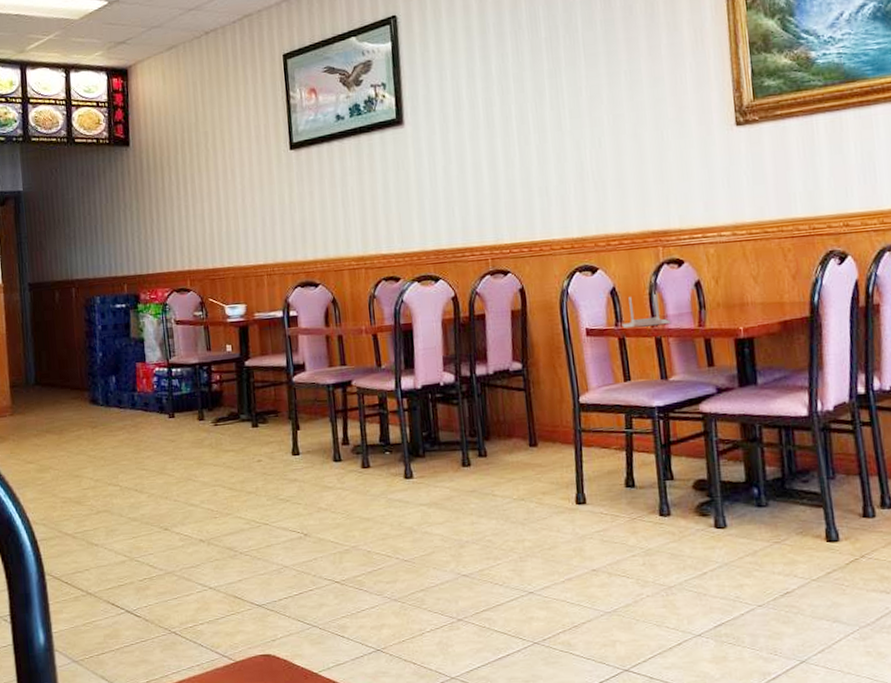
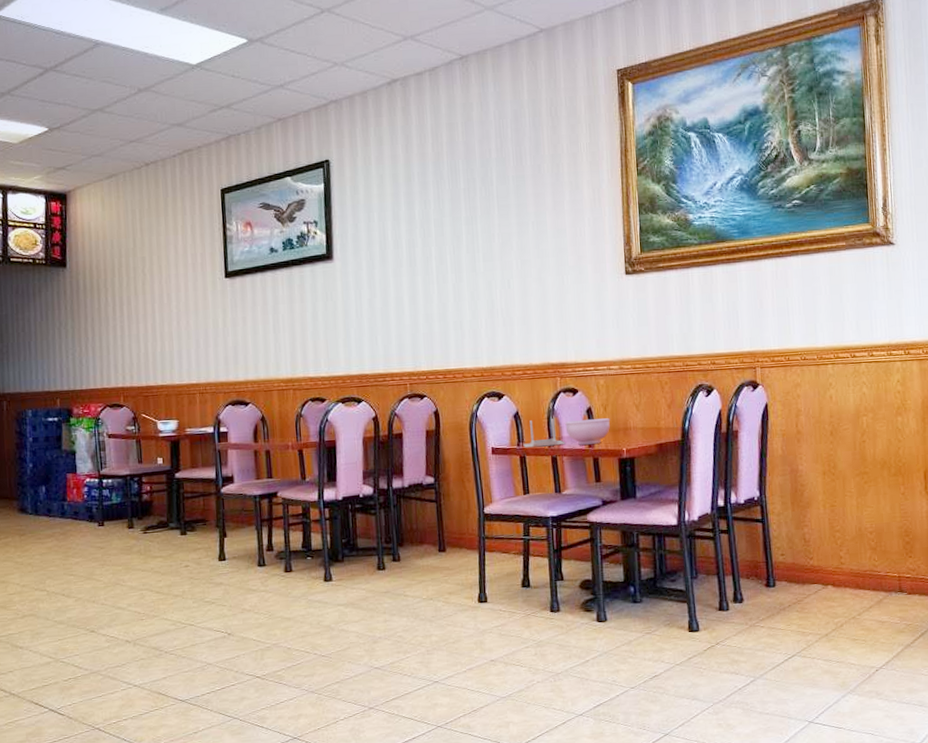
soup bowl: none [670,292,724,324] -> present [565,418,611,445]

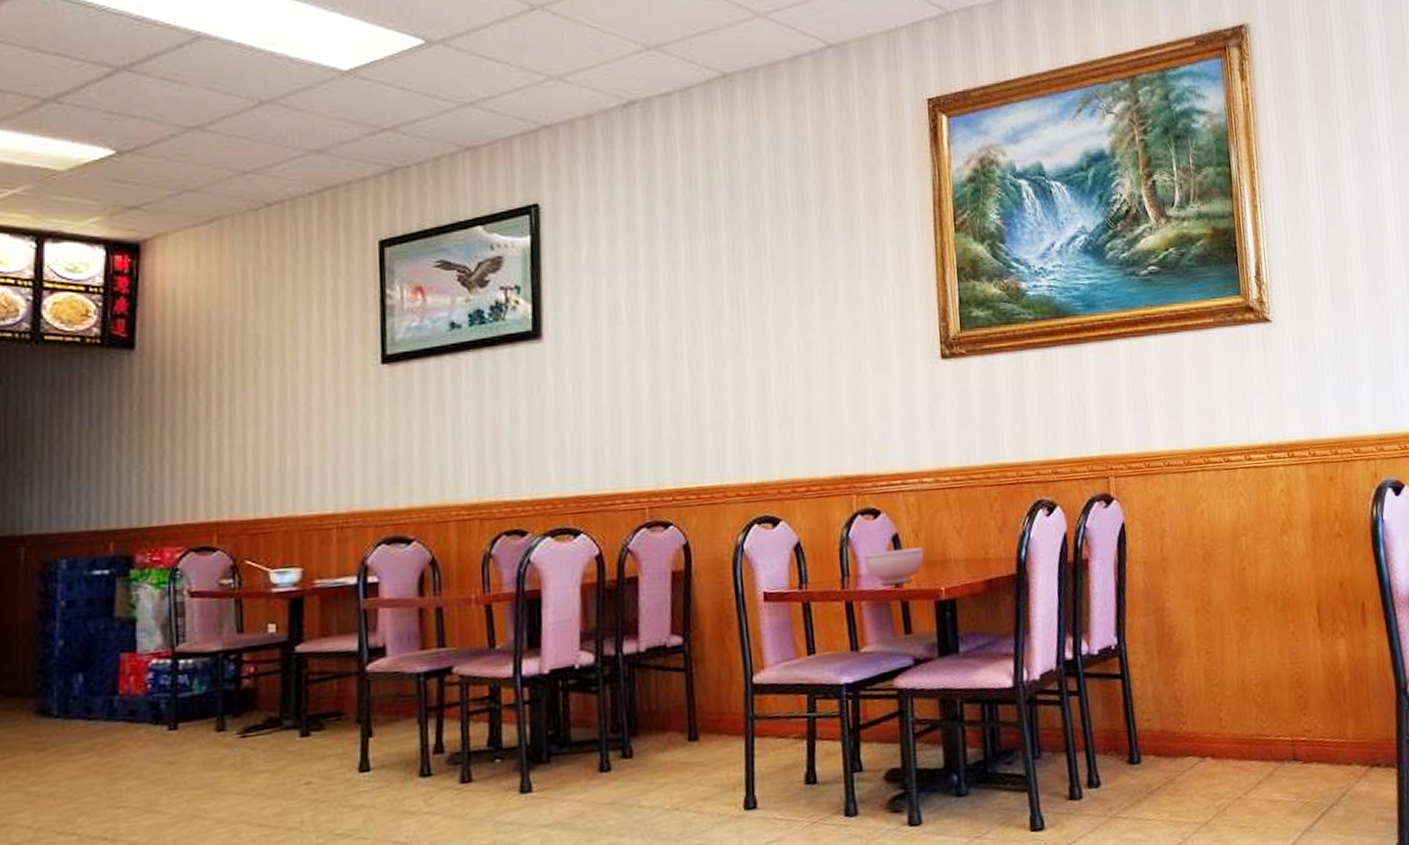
napkin holder: present [523,418,565,448] -> none [807,549,864,591]

